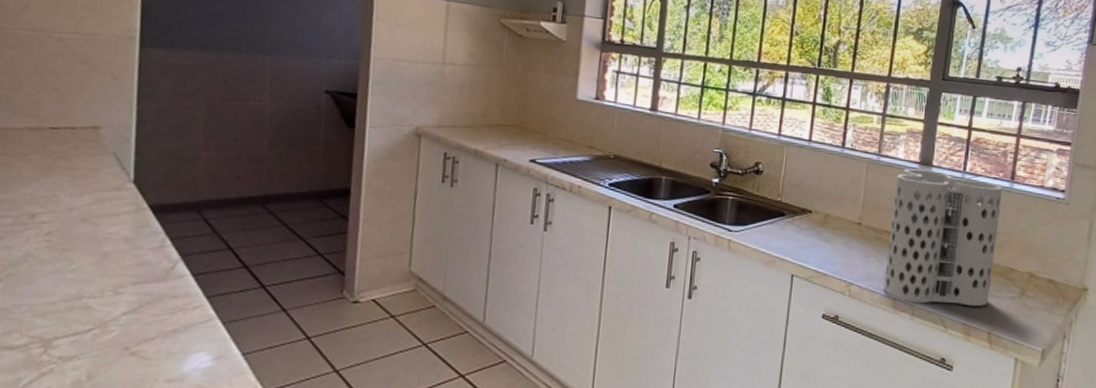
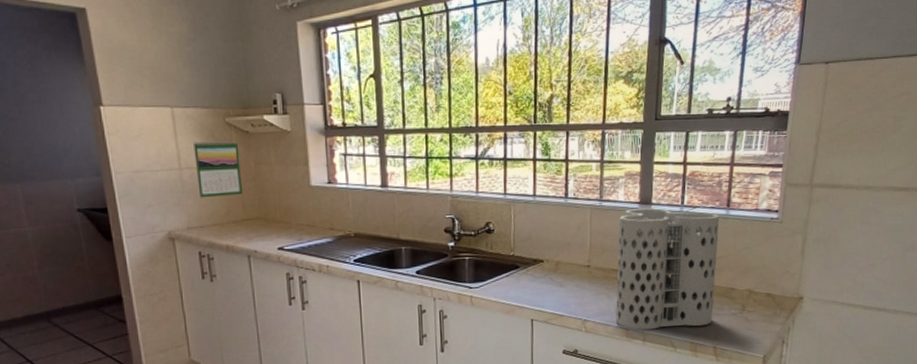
calendar: none [457,38,509,99] -> present [193,140,242,198]

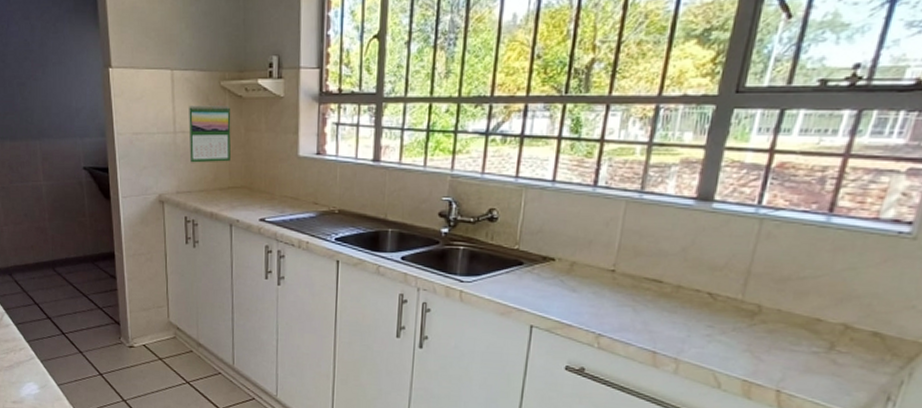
utensil holder: present [616,208,720,330] -> none [641,205,814,362]

